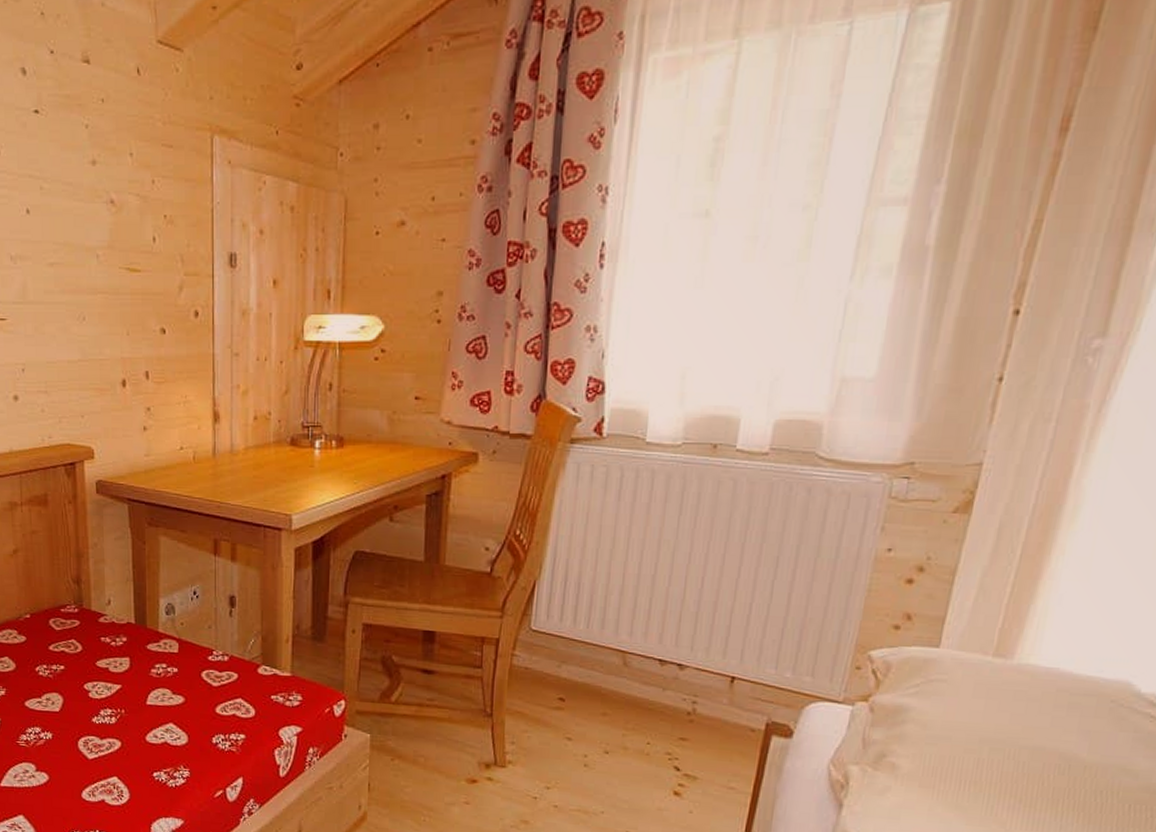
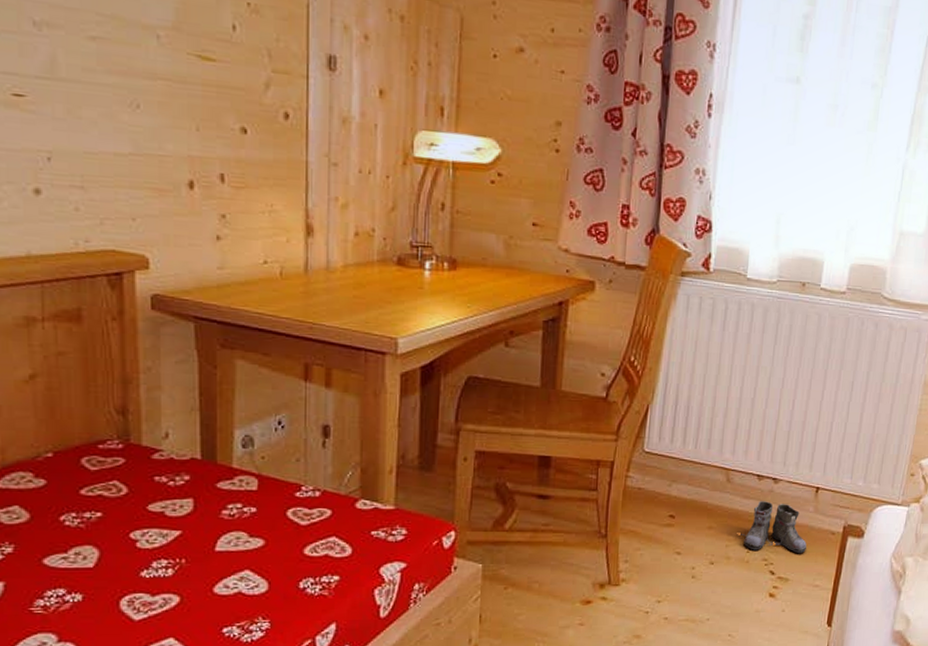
boots: none [639,688,719,751] -> present [741,501,807,554]

